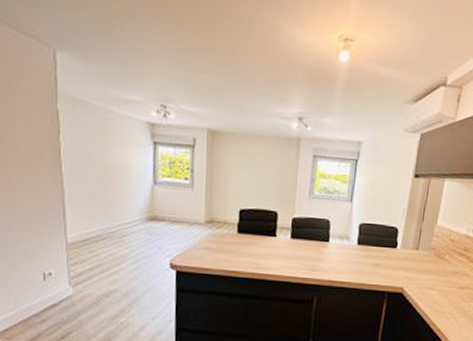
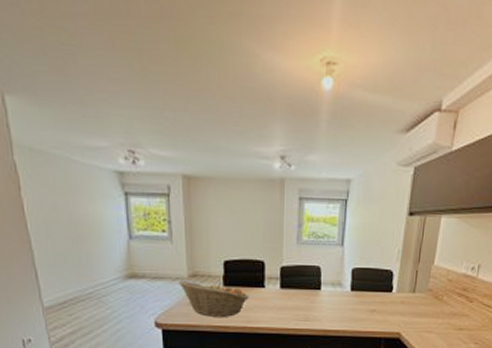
fruit basket: none [196,225,261,263] -> present [179,280,249,318]

